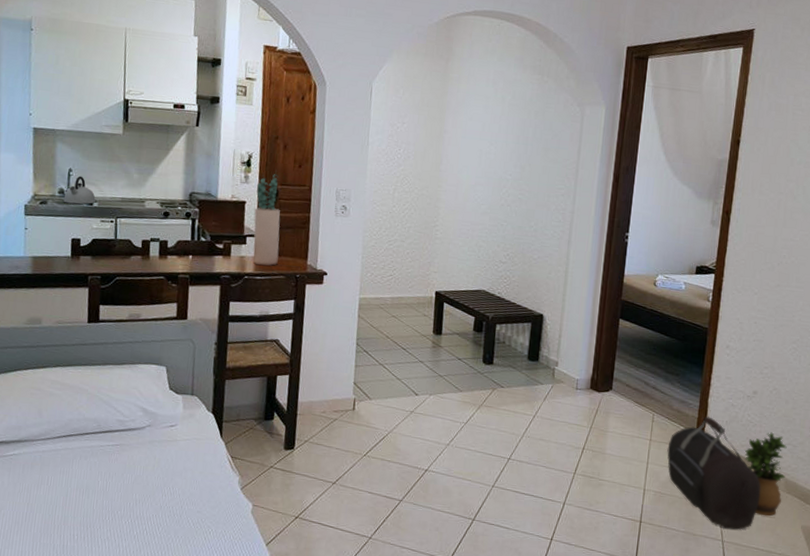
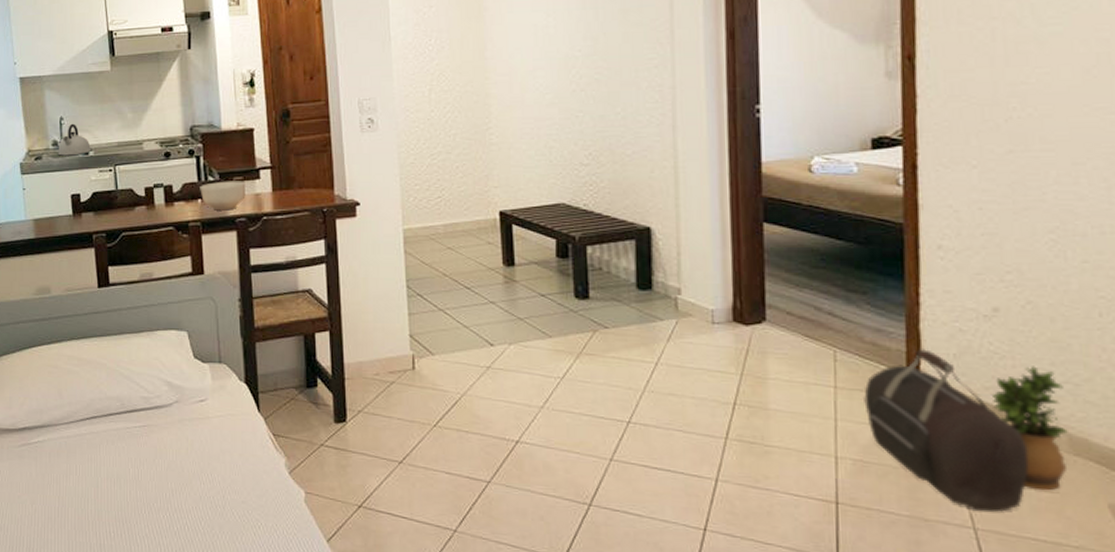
bowl: none [192,242,233,268] -> present [200,181,246,211]
vase: present [253,170,280,266] -> none [264,86,299,202]

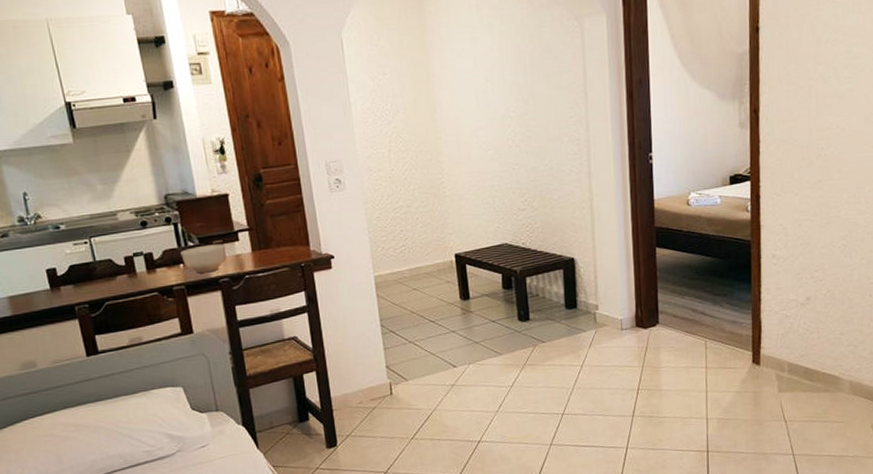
kettle: present [58,123,92,156] -> none [25,198,63,232]
duffel bag: present [864,349,1029,512] -> none [725,332,826,442]
potted plant: present [991,366,1068,490] -> none [804,336,850,422]

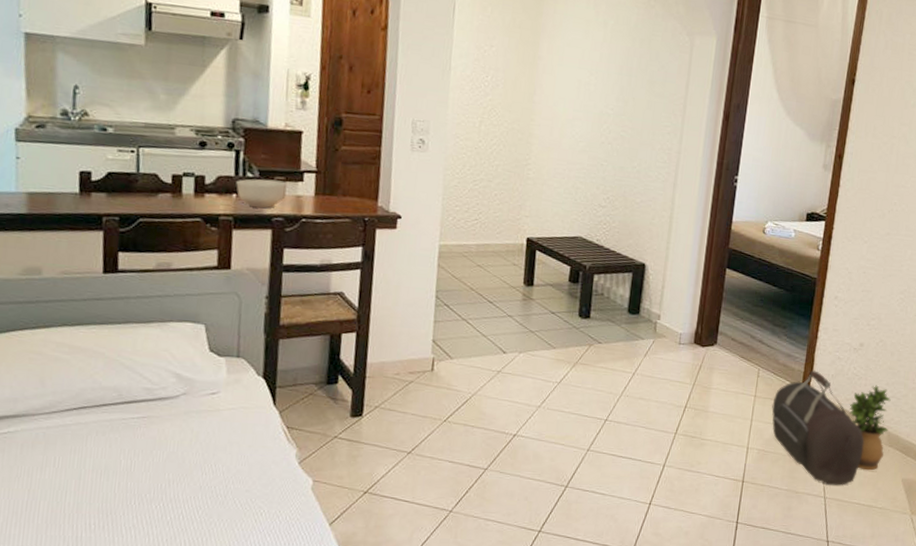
duffel bag: none [725,332,826,442] -> present [772,370,865,486]
potted plant: none [804,336,850,422] -> present [849,385,891,470]

